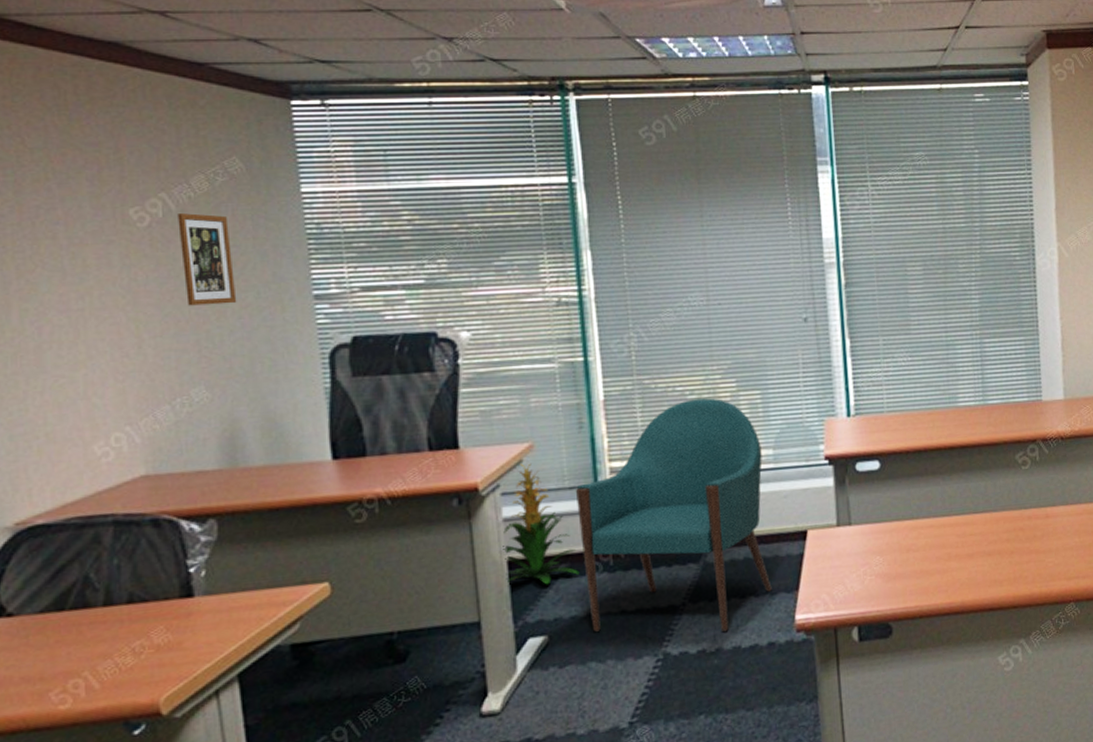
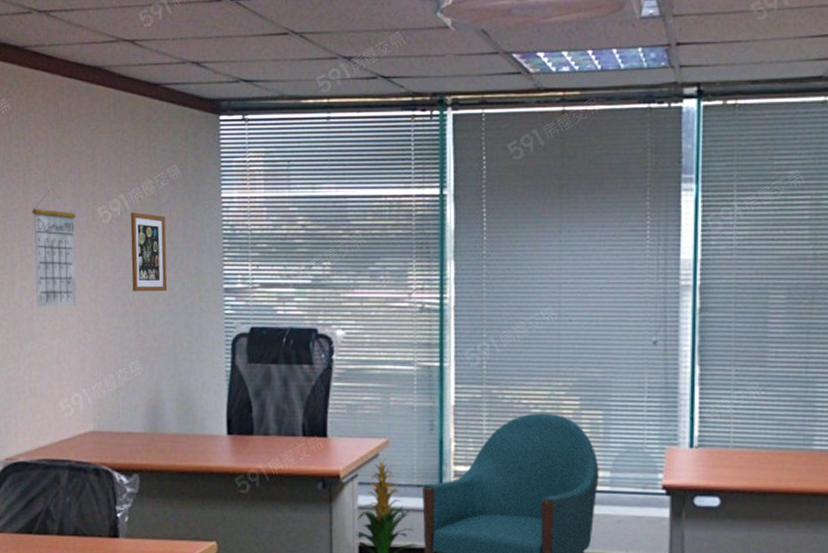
calendar: none [28,187,108,333] -> present [31,188,77,307]

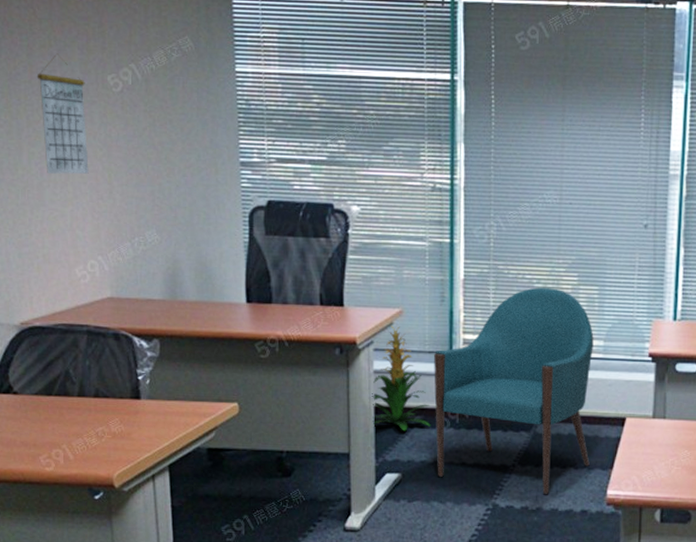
picture frame: present [130,213,168,292] -> none [142,83,183,163]

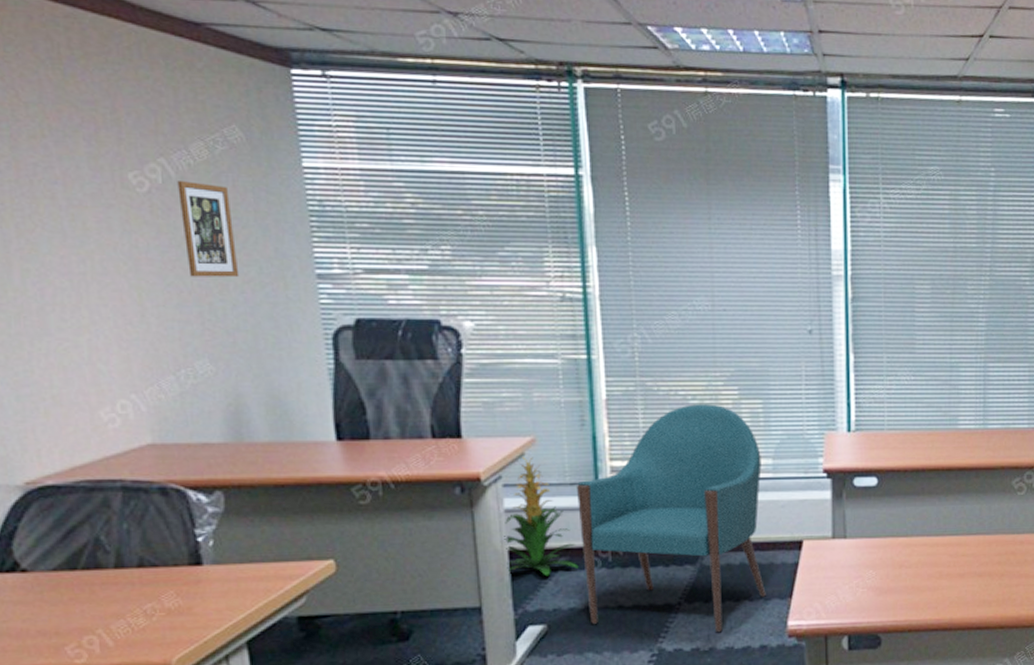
calendar: present [37,53,89,174] -> none [26,145,110,295]
picture frame: none [142,83,183,163] -> present [177,181,240,278]

